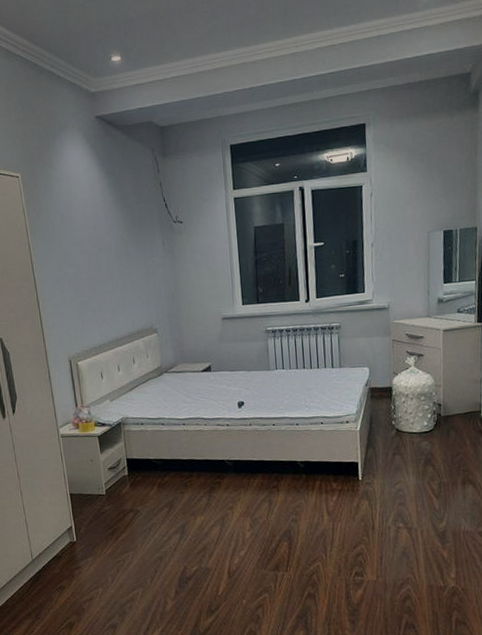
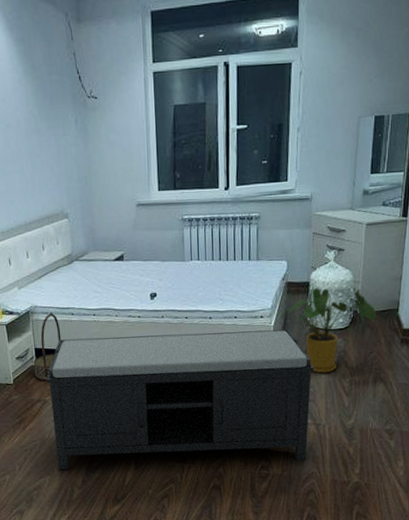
basket: none [125,424,152,491] -> present [33,313,62,381]
bench: none [138,433,403,581] -> present [46,329,315,470]
house plant: none [365,391,460,477] -> present [280,287,377,374]

